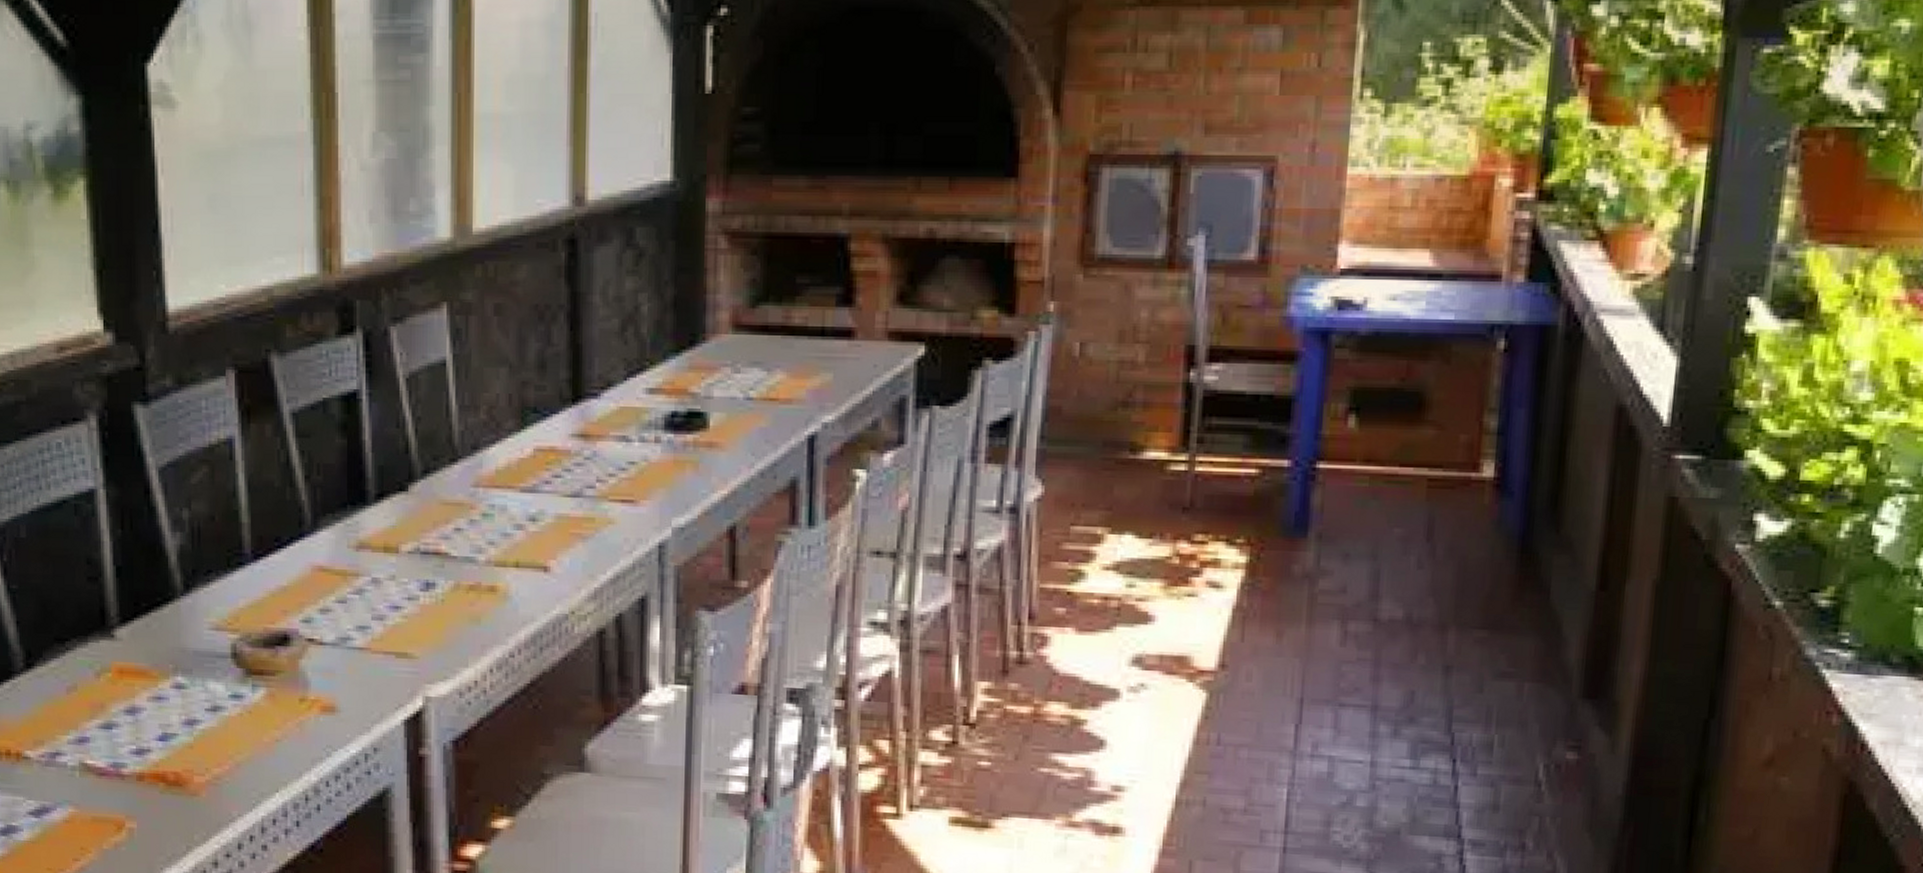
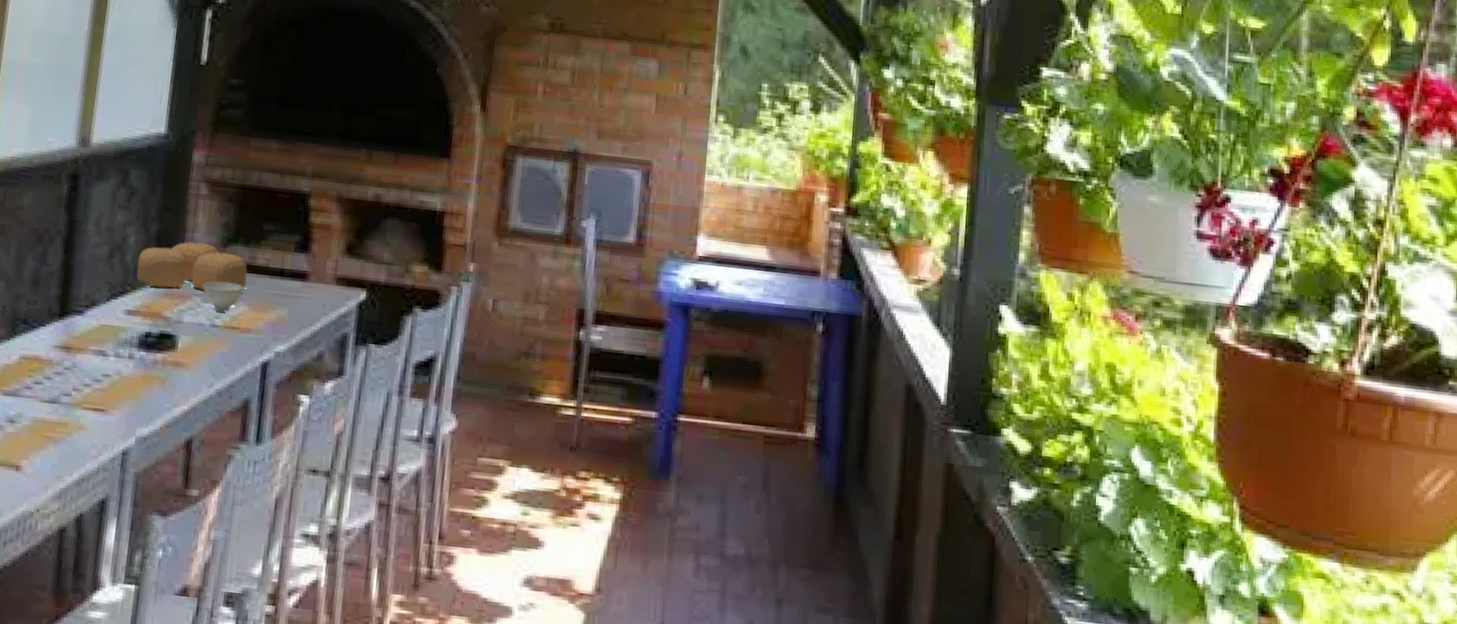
bread: none [654,304,782,361] -> present [136,241,248,291]
bowl: none [731,348,779,382] -> present [202,282,243,312]

